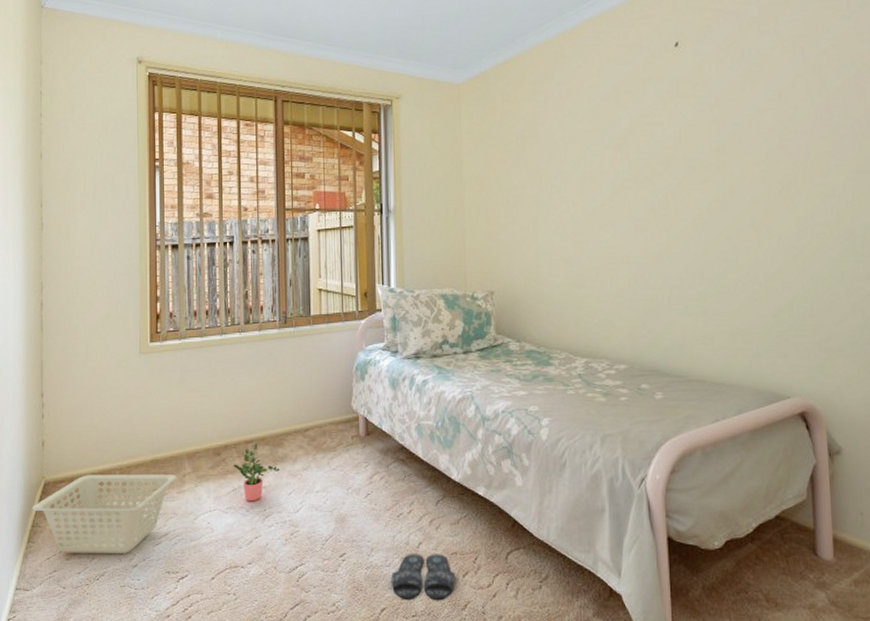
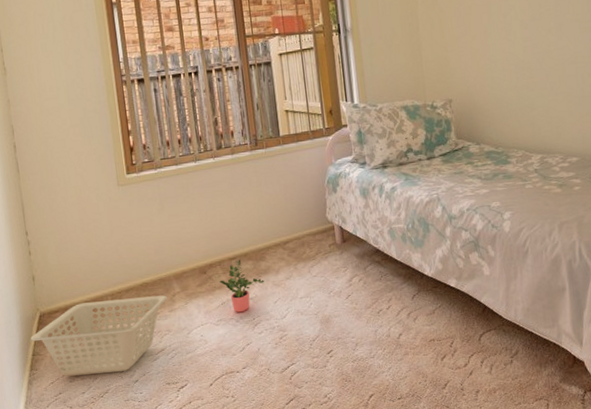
slippers: present [392,554,456,600] -> none [376,342,435,385]

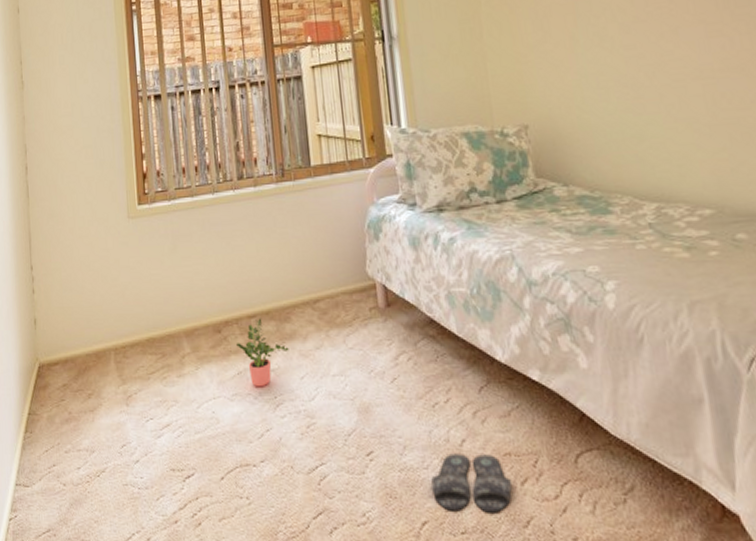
laundry basket: present [30,295,167,376] -> none [28,355,176,448]
slippers: none [376,342,435,385] -> present [431,453,512,513]

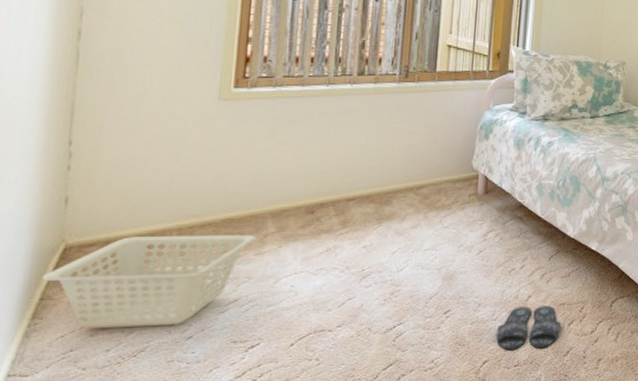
laundry basket: none [28,355,176,448] -> present [42,235,256,329]
potted plant: present [235,318,289,387] -> none [328,201,385,262]

